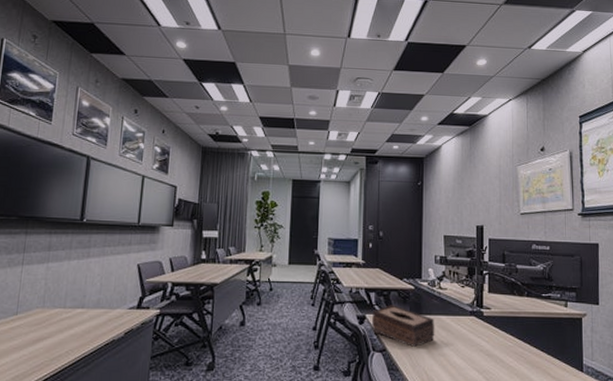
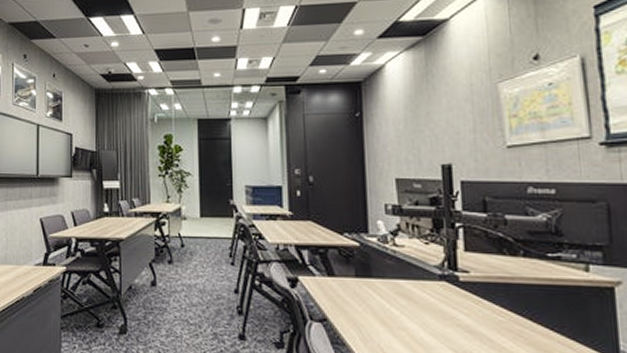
tissue box: present [372,305,435,347] -> none [307,265,392,317]

